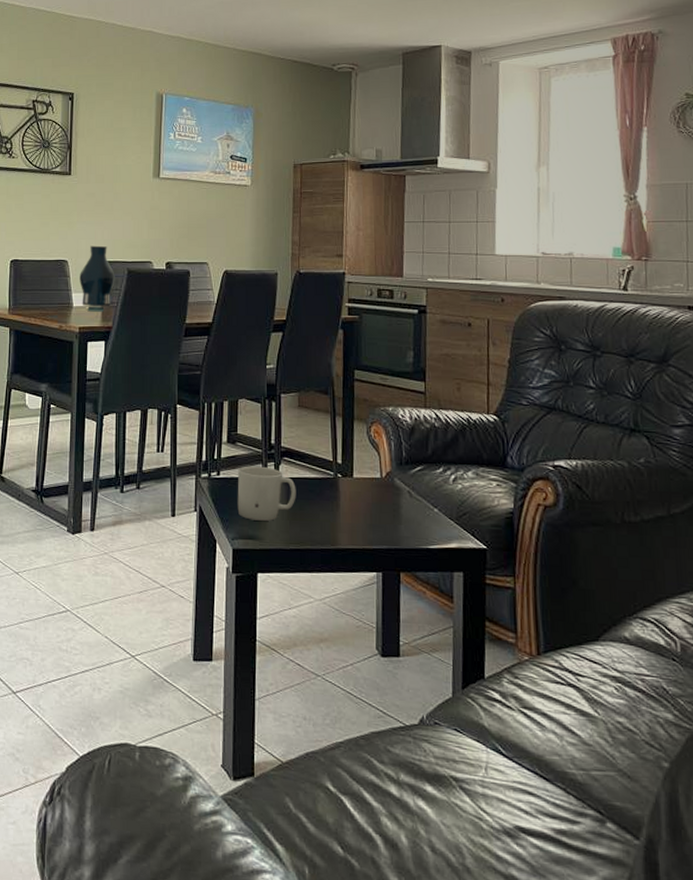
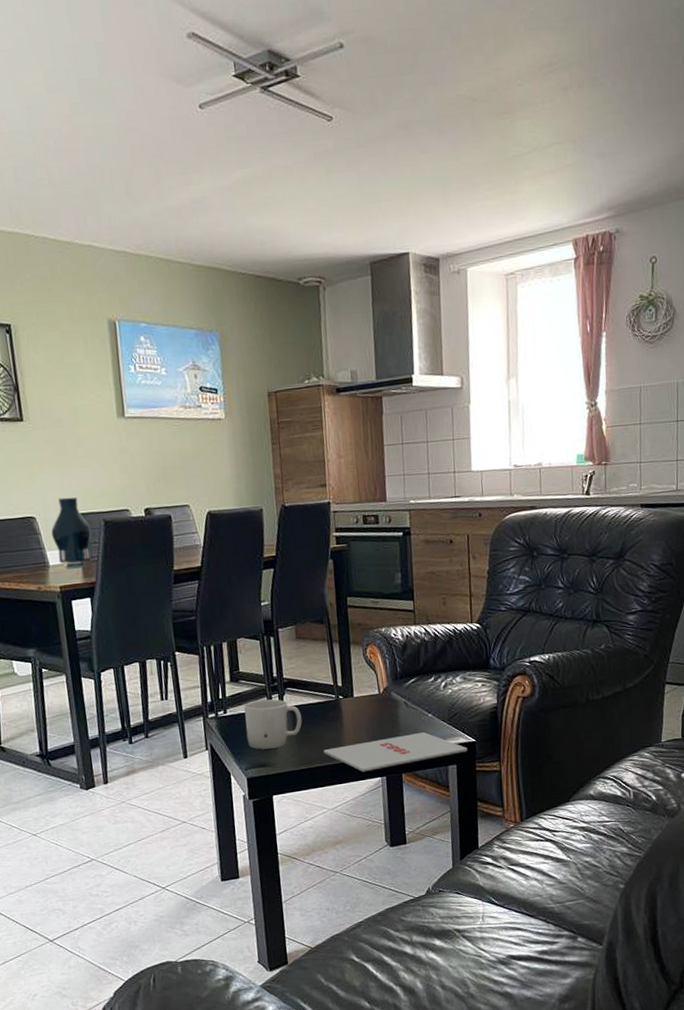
magazine: none [315,528,477,564] -> present [323,731,468,772]

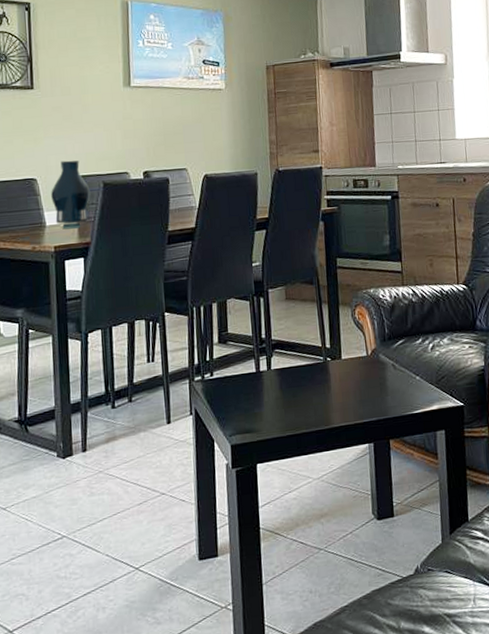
mug: present [244,699,302,750] -> none [231,361,290,415]
magazine: present [323,731,468,772] -> none [309,395,456,439]

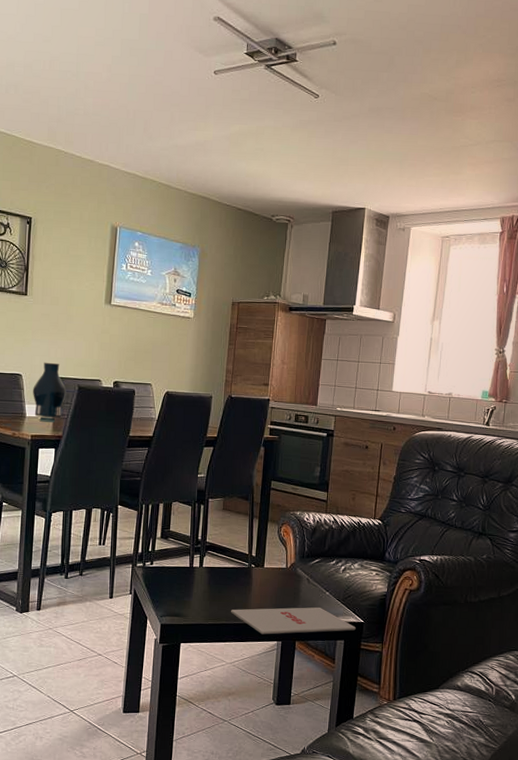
magazine: none [309,395,456,439] -> present [230,607,356,635]

